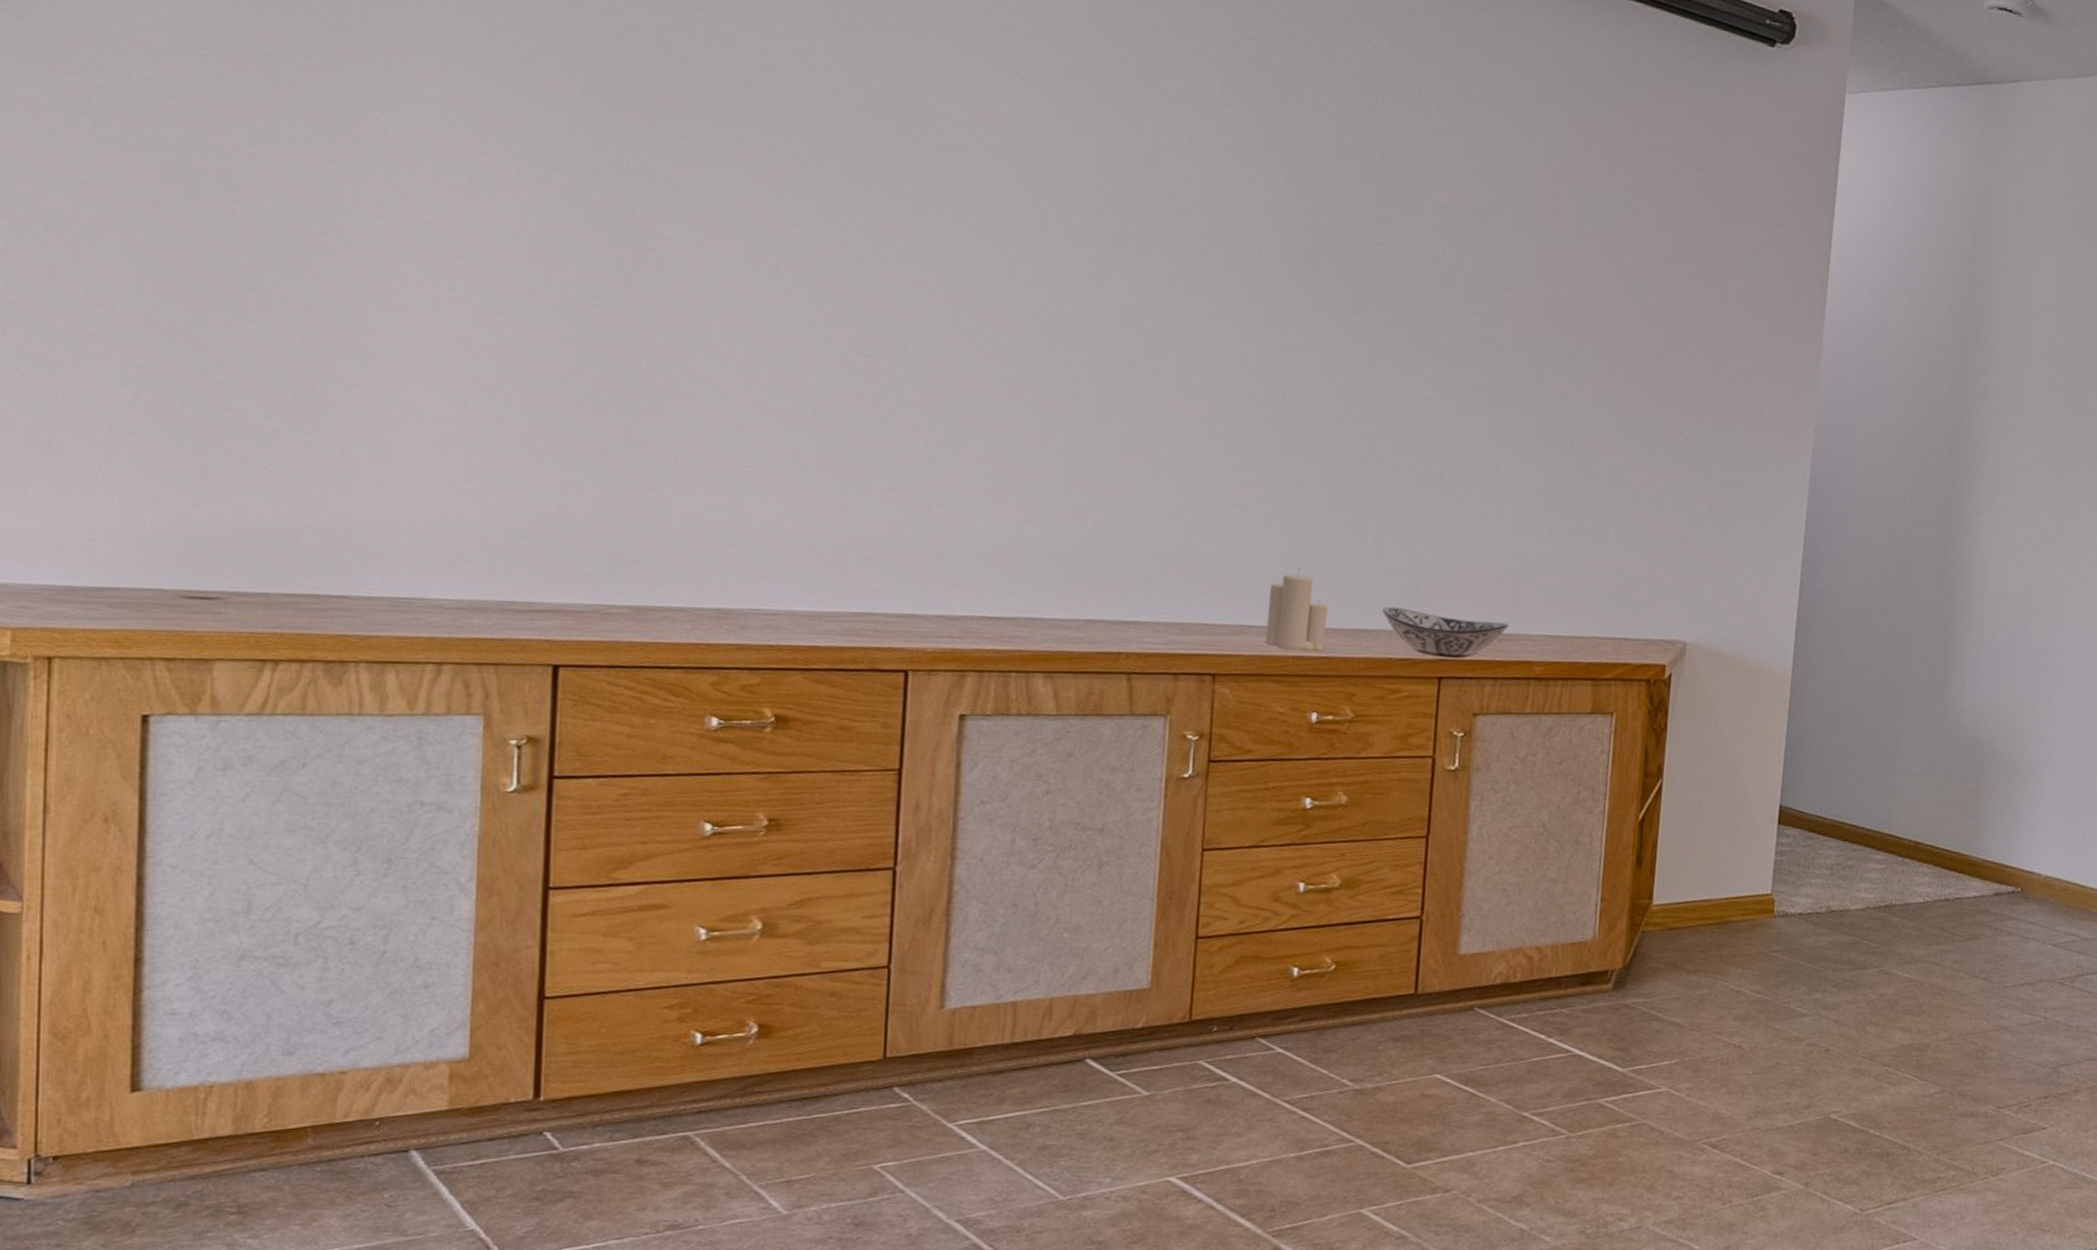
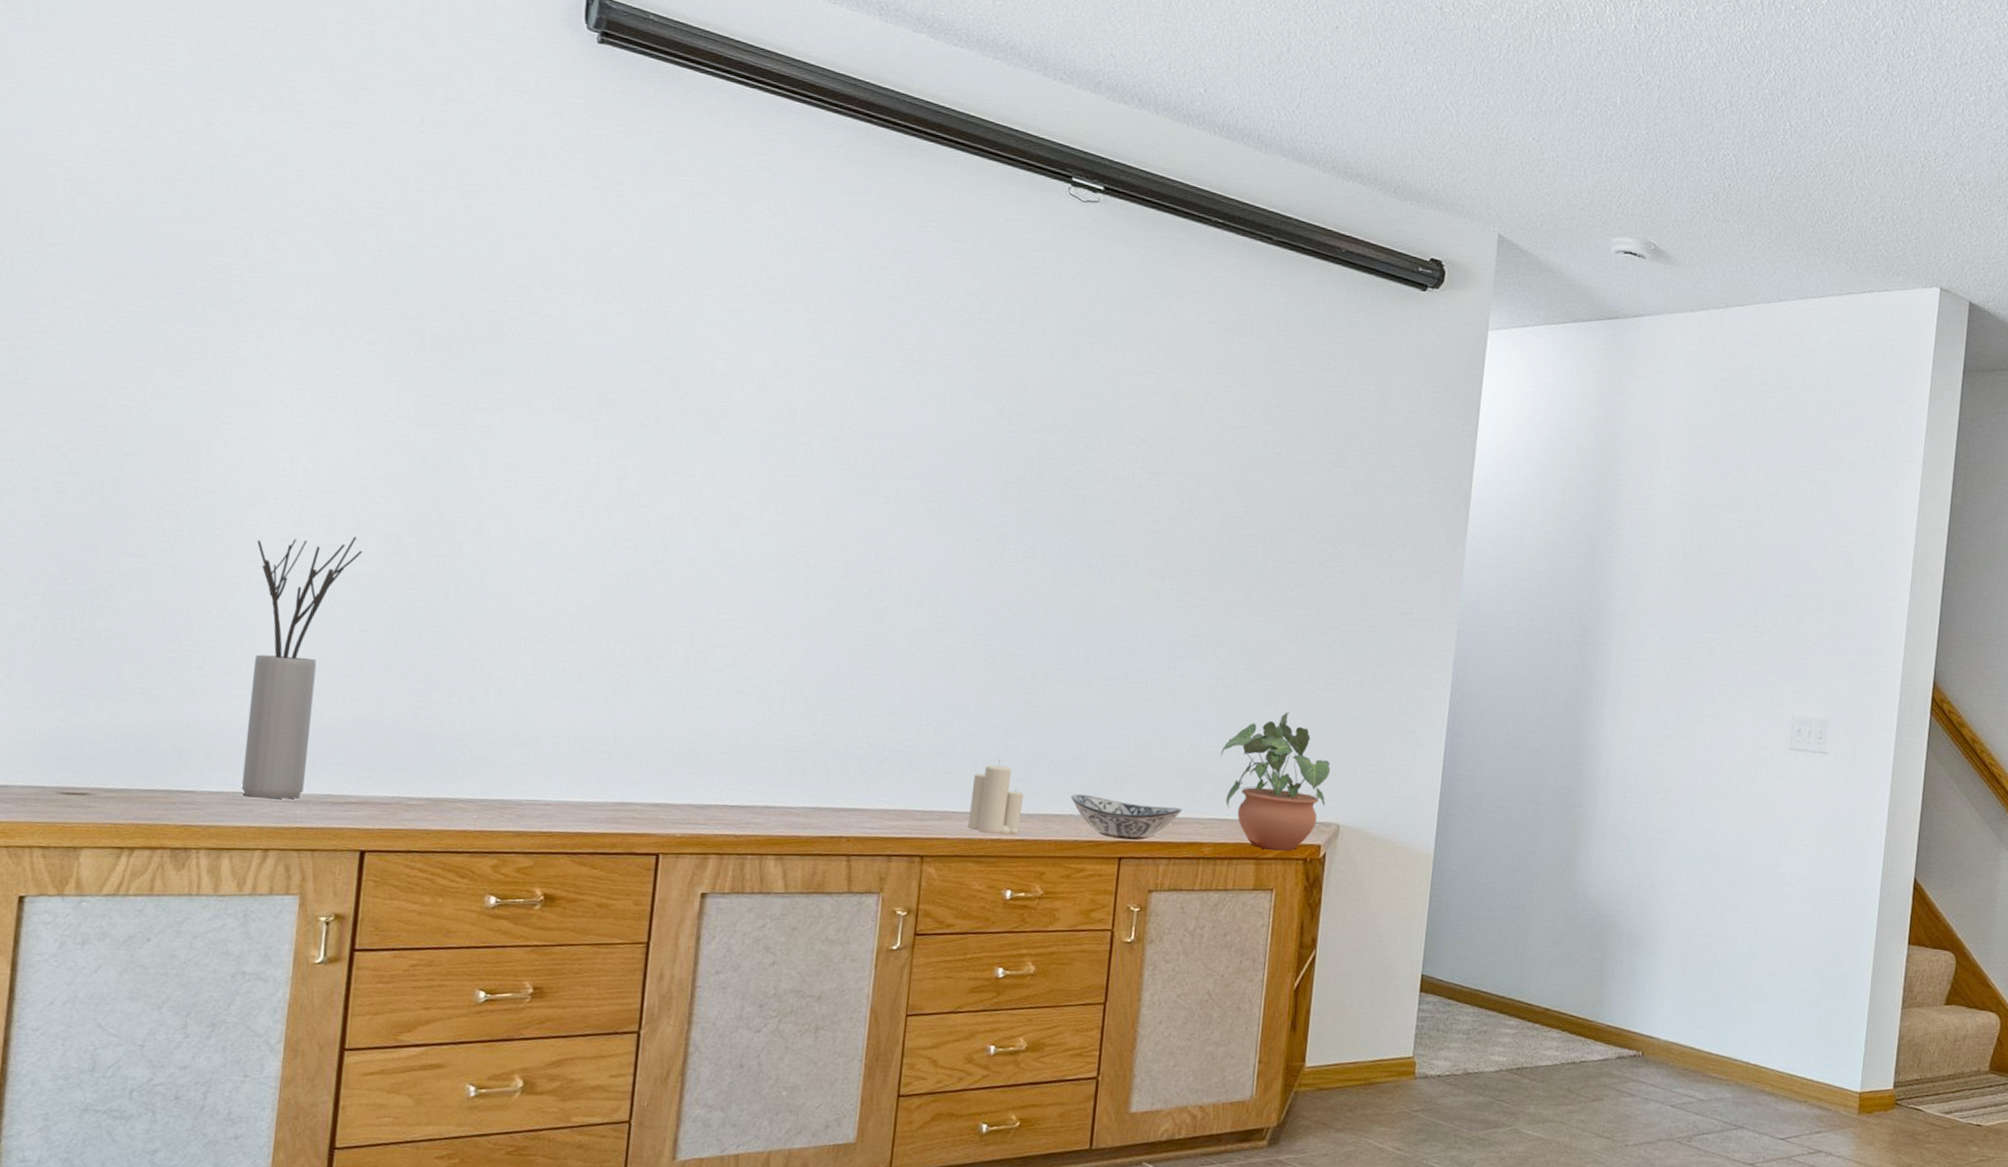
vase: none [403,304,534,606] -> present [241,537,363,799]
potted plant: none [1551,518,1675,672] -> present [1221,712,1331,852]

